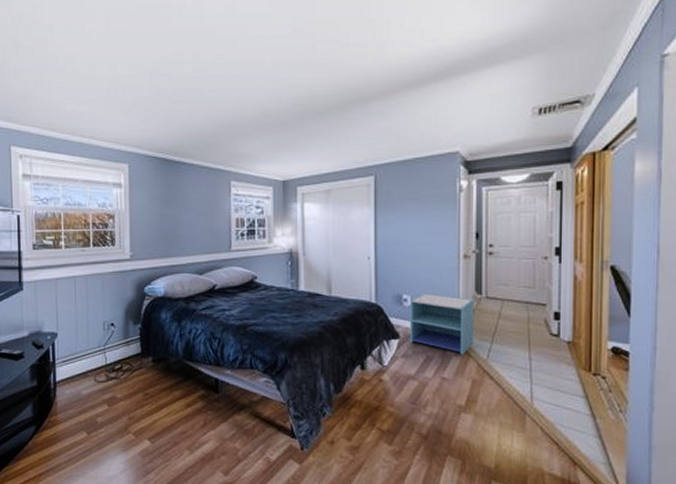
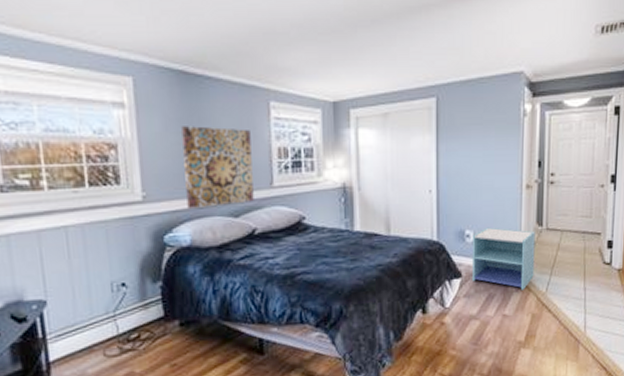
wall art: none [162,201,215,267] -> present [181,126,254,210]

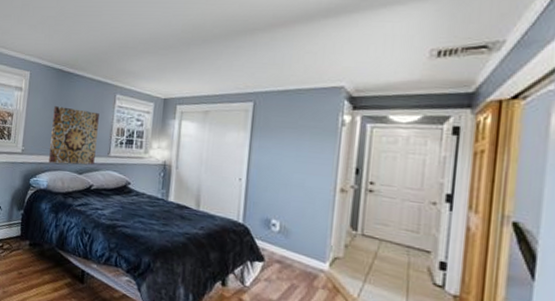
nightstand: present [471,227,535,290] -> none [274,220,348,290]

